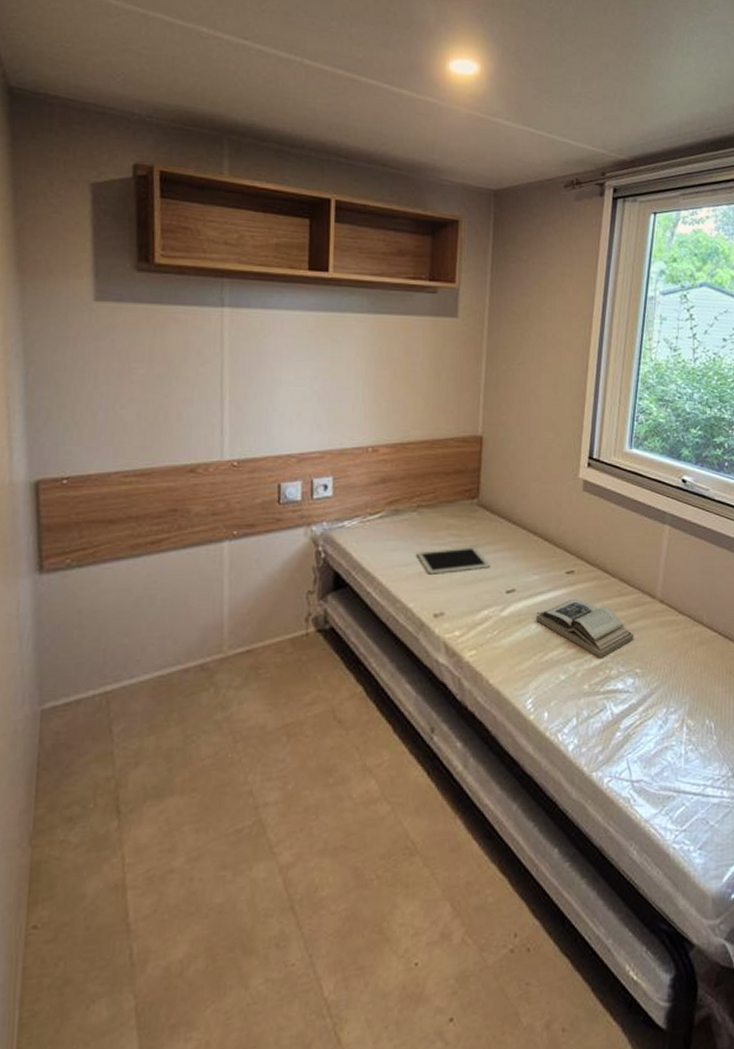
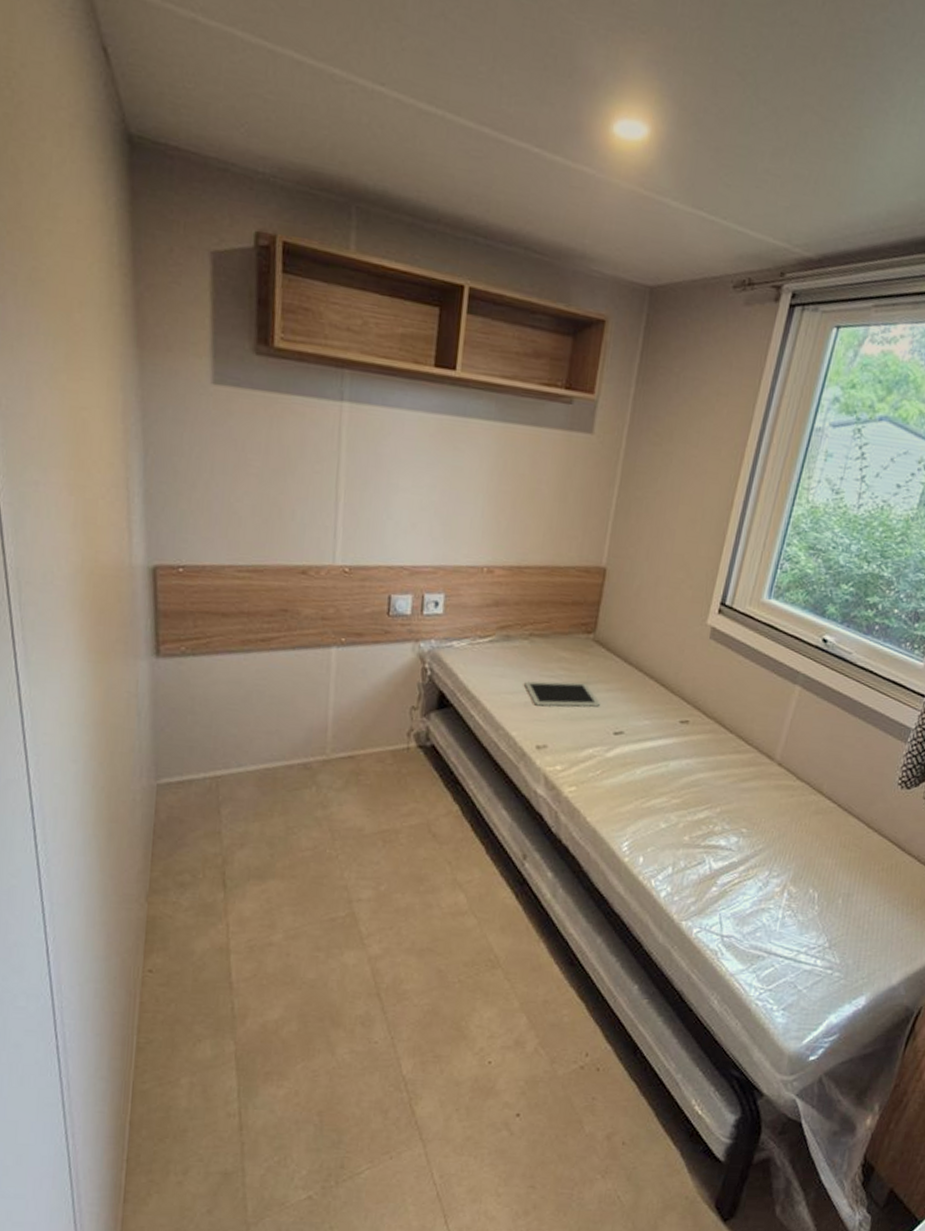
book: present [536,598,634,658] -> none [642,749,745,813]

